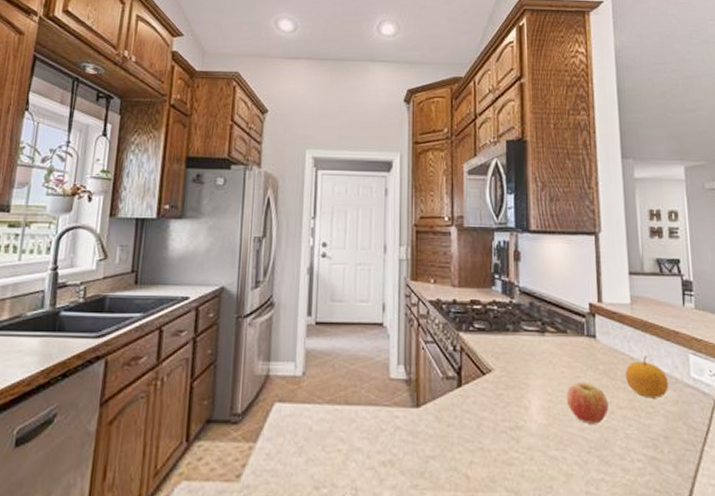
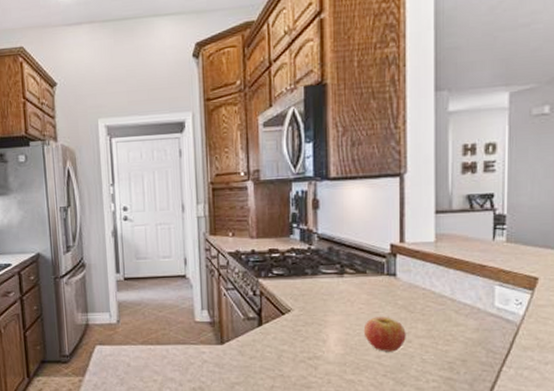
fruit: present [625,355,669,399] -> none [425,289,471,328]

